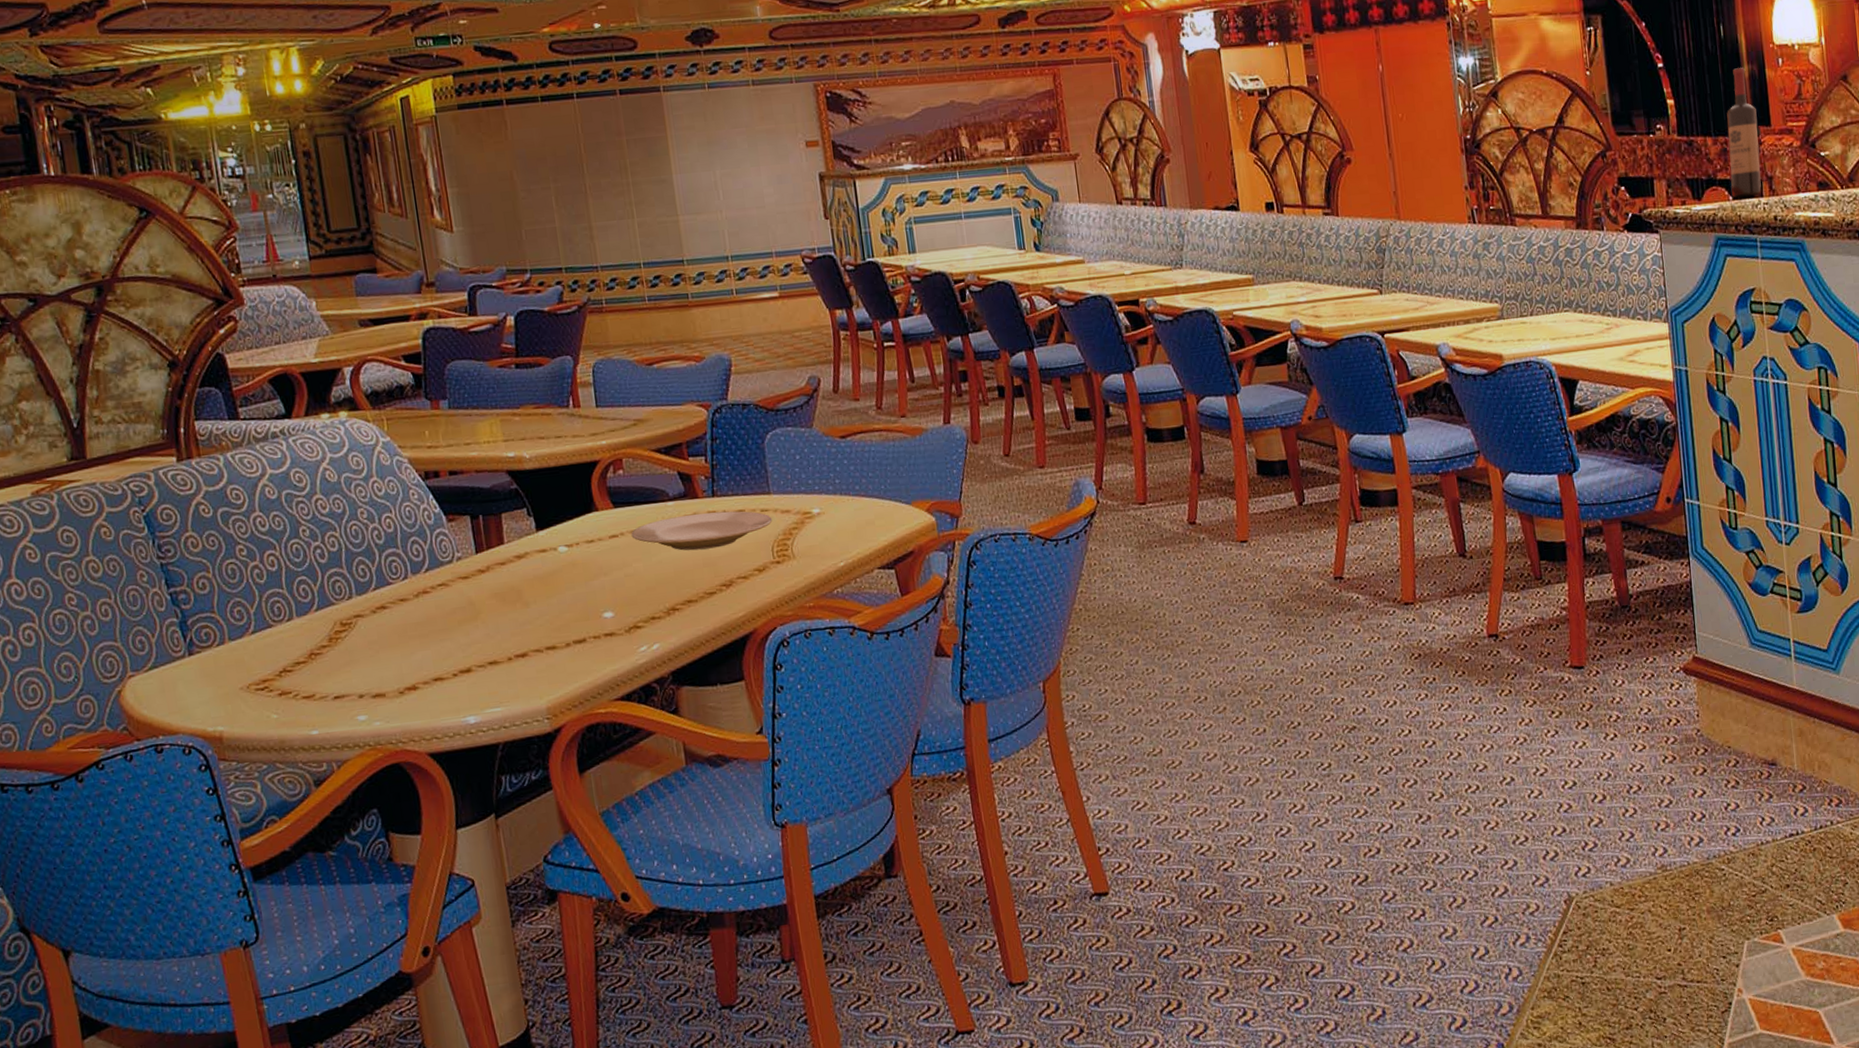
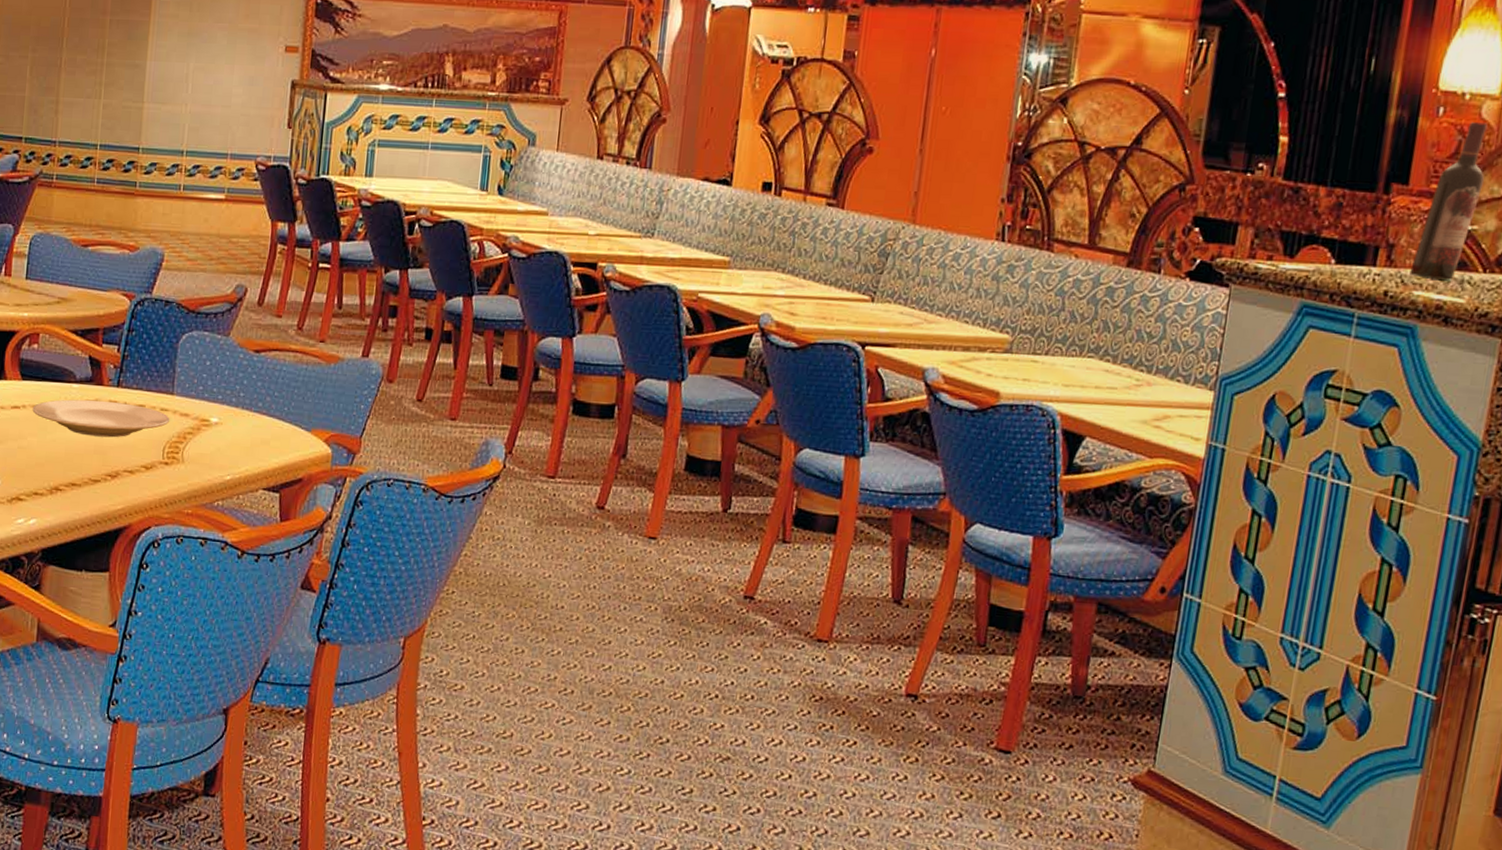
wine bottle: present [1727,67,1762,199] -> none [1336,111,1394,264]
wine bottle: none [1788,66,1825,201] -> present [1409,122,1488,280]

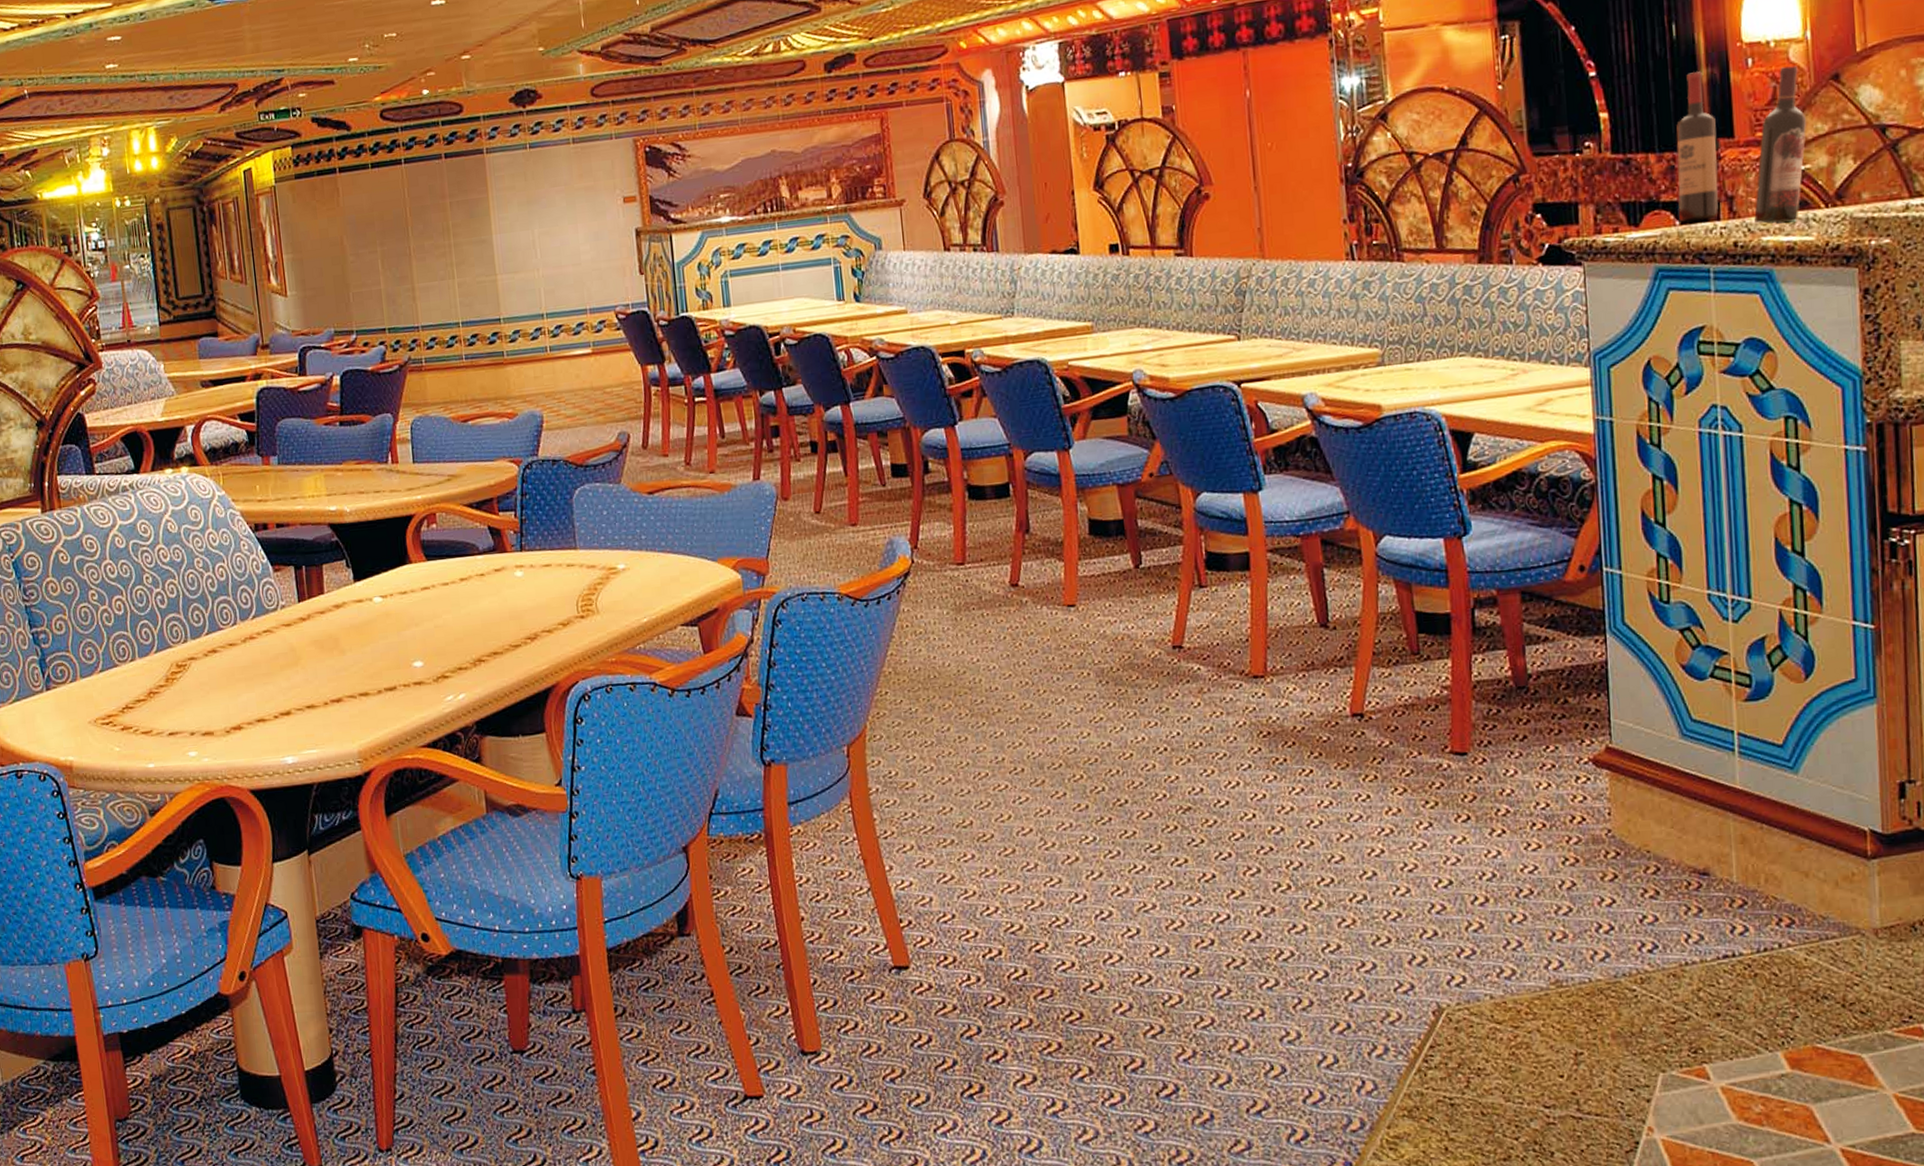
plate: present [32,399,170,438] -> none [442,565,578,604]
wine bottle: none [1336,111,1394,264] -> present [1676,71,1719,223]

